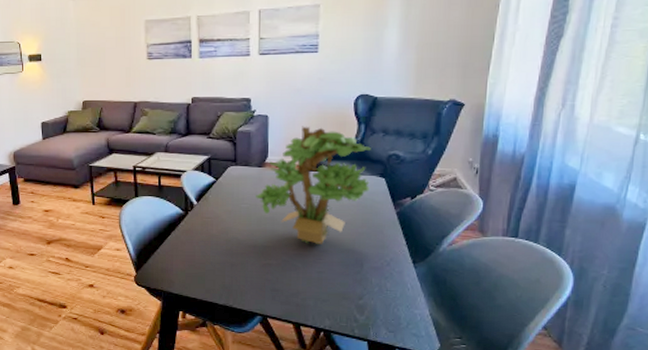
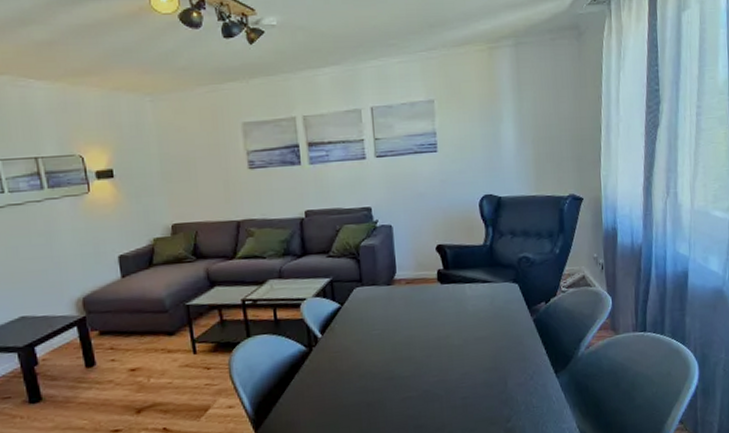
flower bouquet: present [256,126,371,244] -> none [387,233,504,368]

